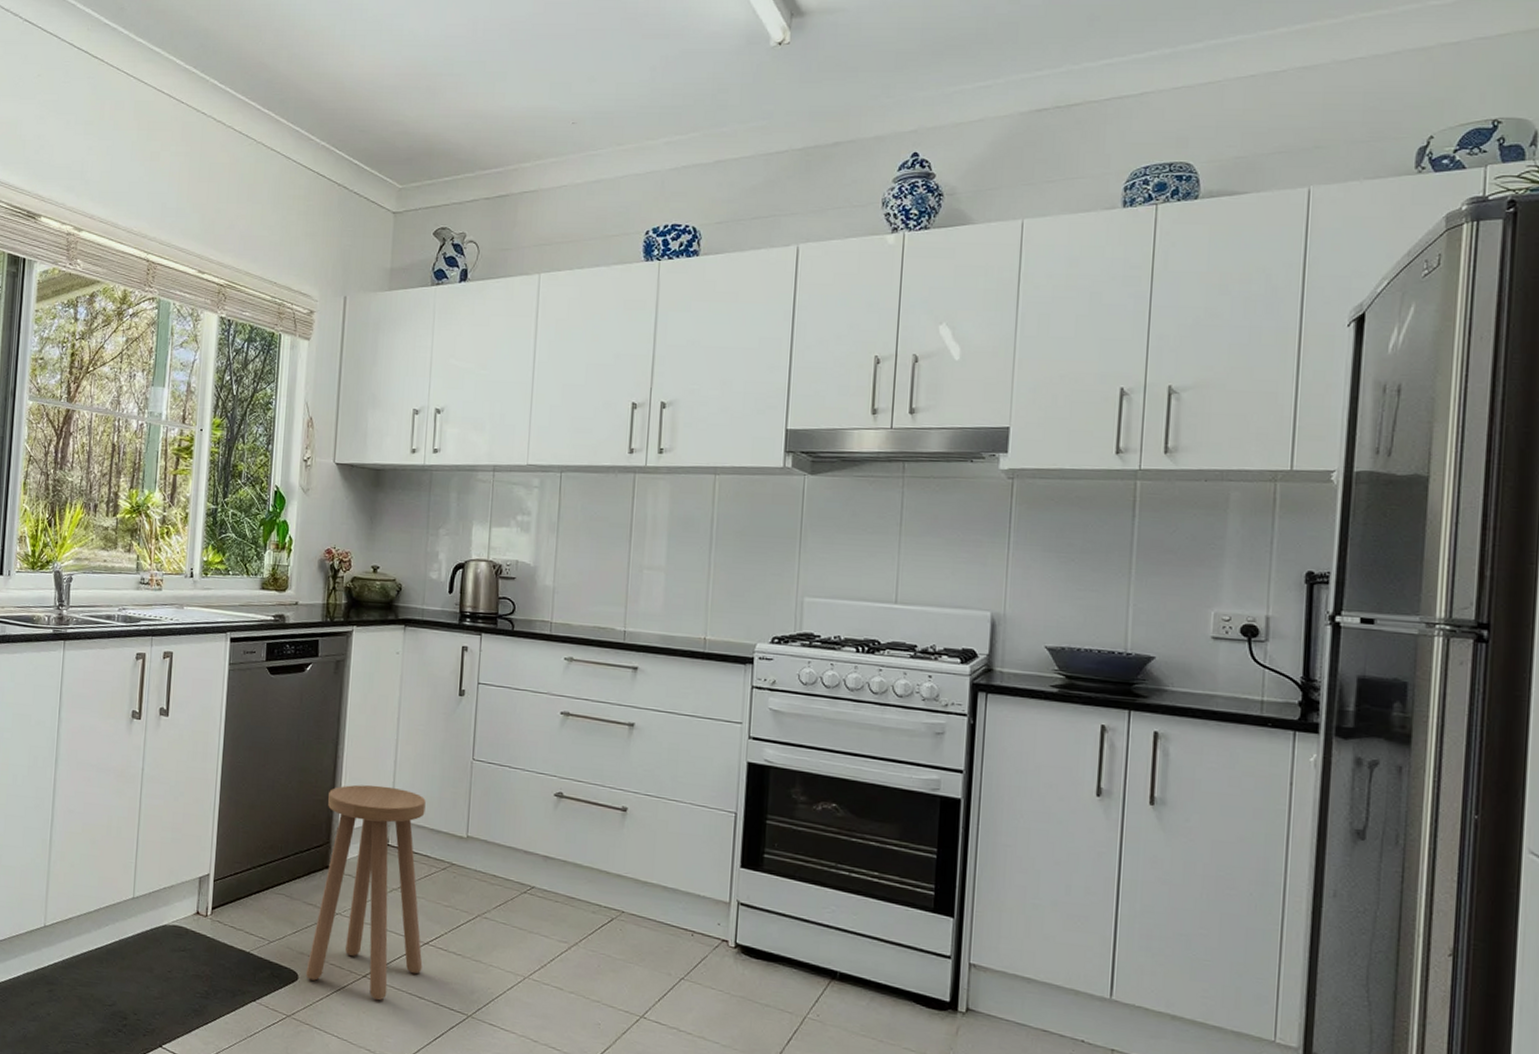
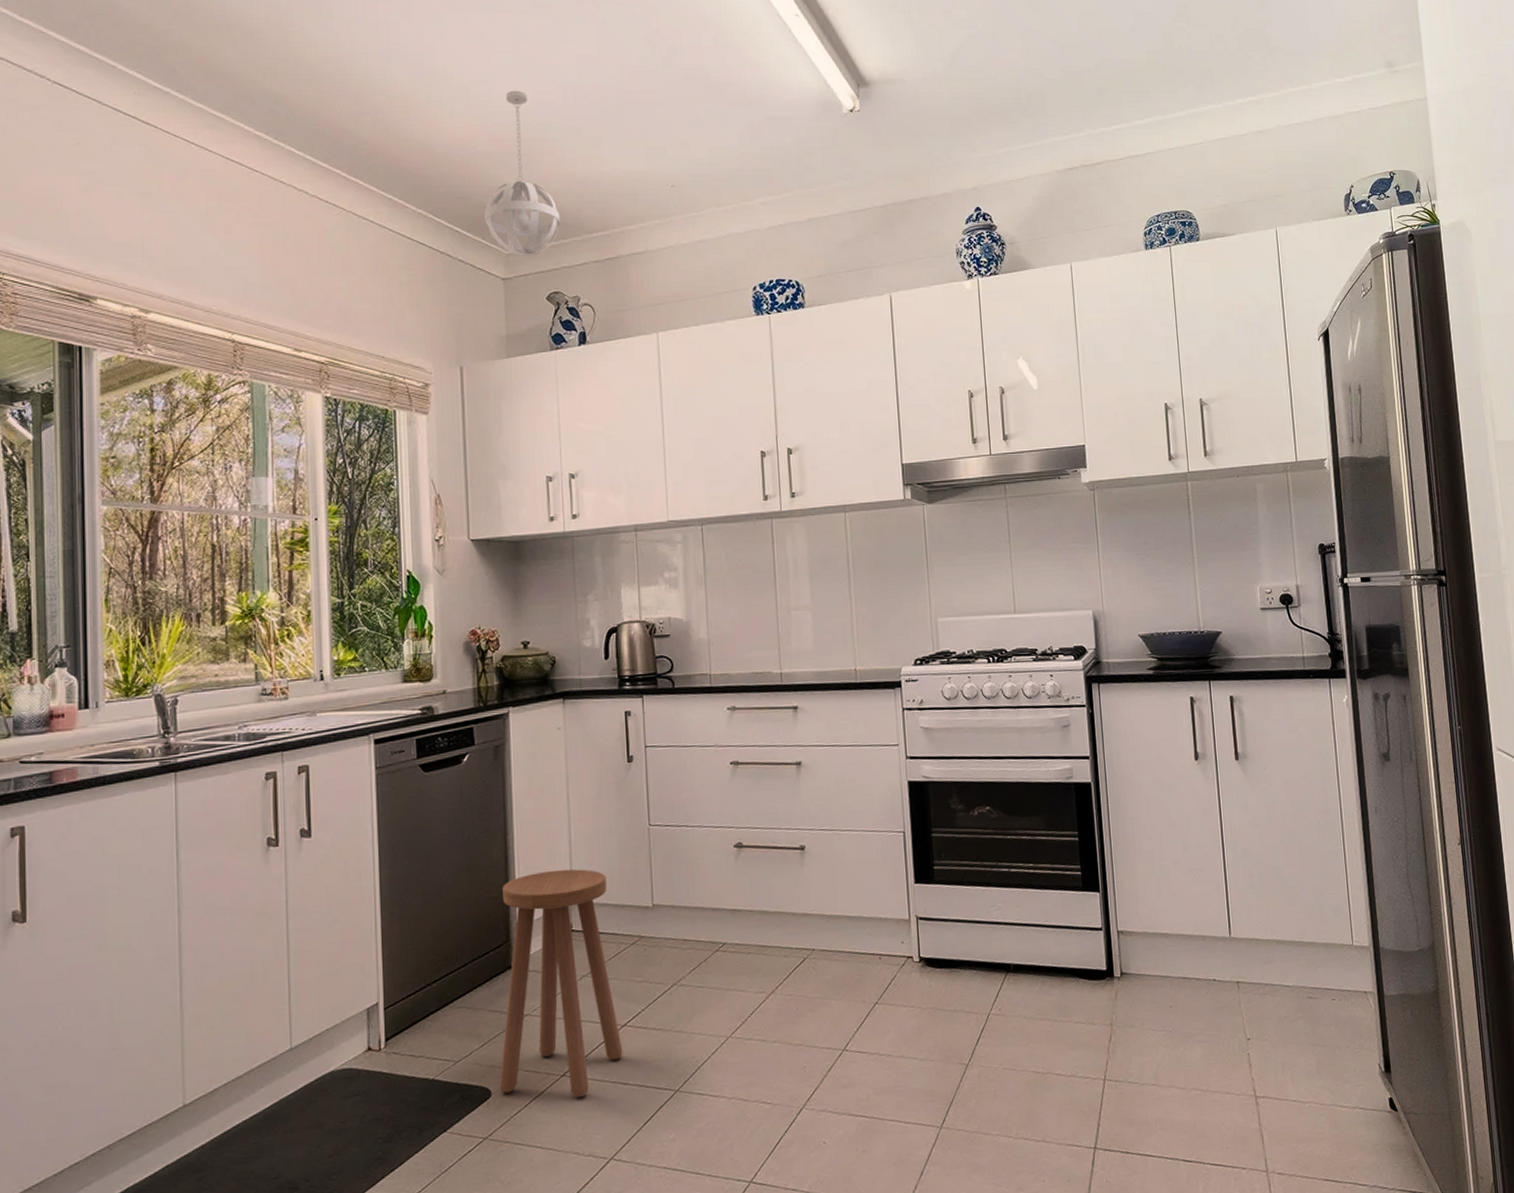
pendant light: none [382,24,456,192] -> present [484,90,560,257]

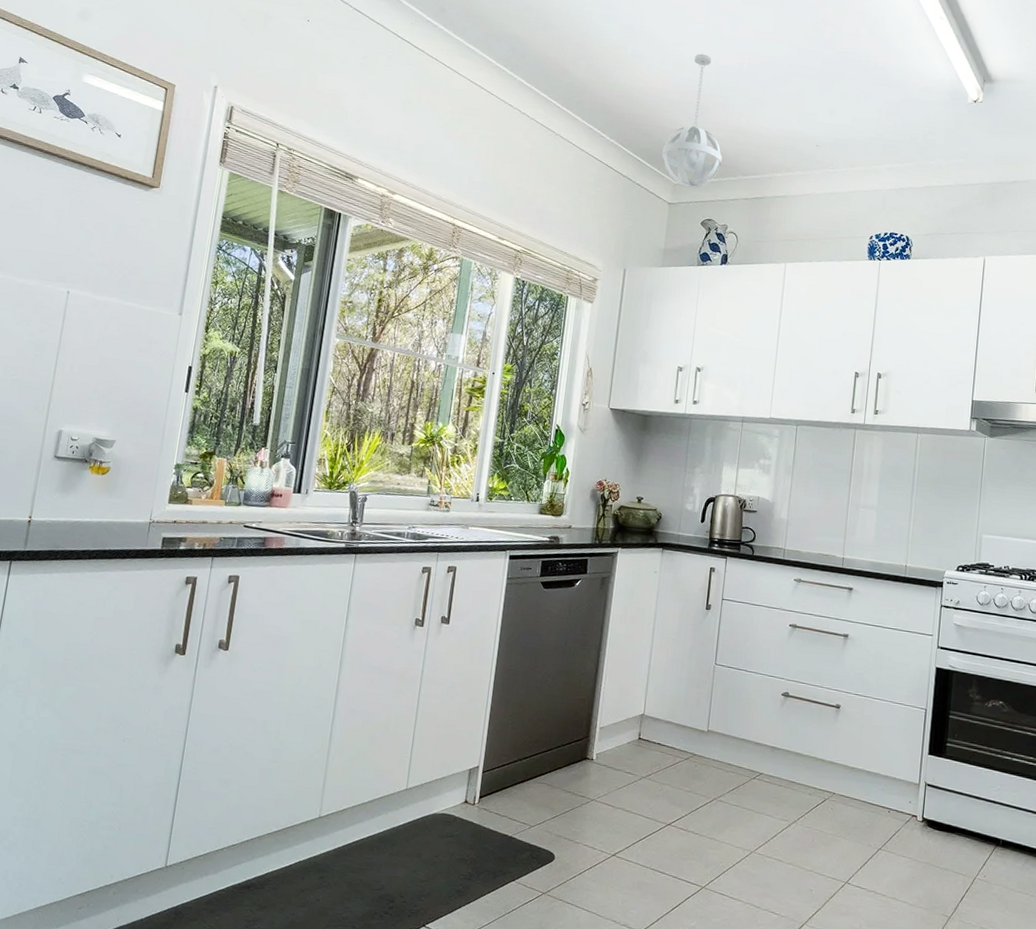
stool: present [499,869,623,1097] -> none [561,685,674,876]

